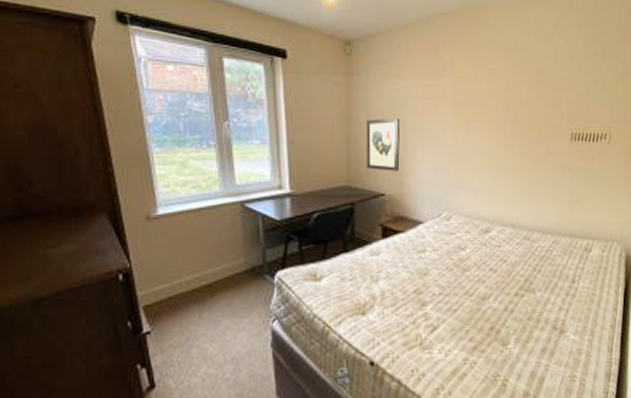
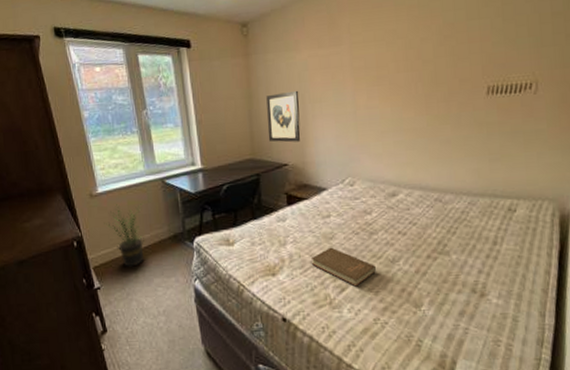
potted plant: none [162,229,215,306] -> present [103,204,144,267]
book: none [403,284,467,326] -> present [311,247,376,287]

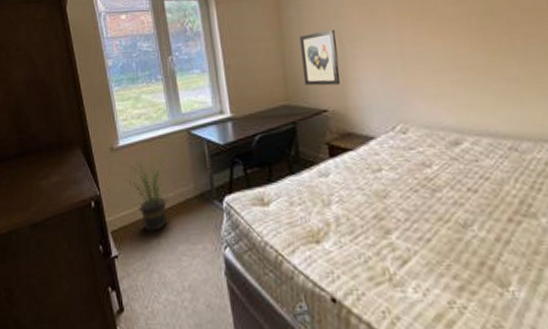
book: present [311,247,376,287] -> none [362,208,445,258]

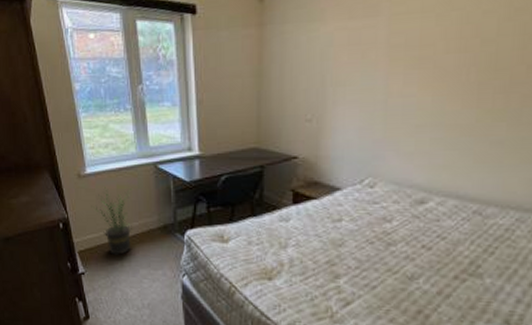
wall art: present [300,29,340,86] -> none [277,70,319,132]

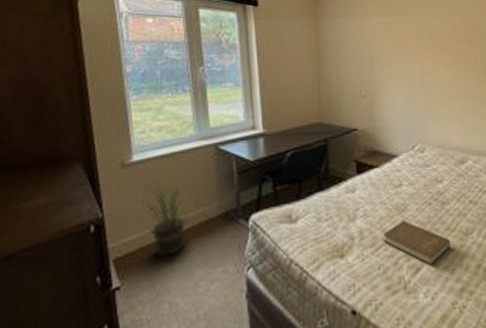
book: none [313,255,389,302] -> present [383,220,451,266]

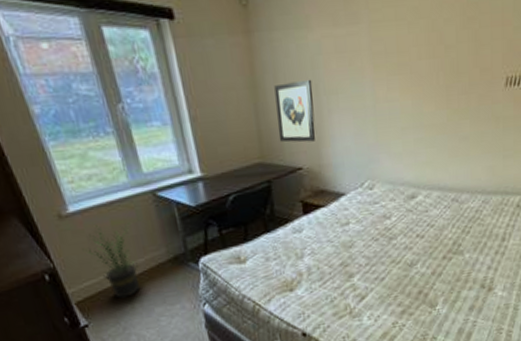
wall art: none [335,54,370,107] -> present [274,79,316,143]
book: present [383,220,451,266] -> none [330,256,395,294]

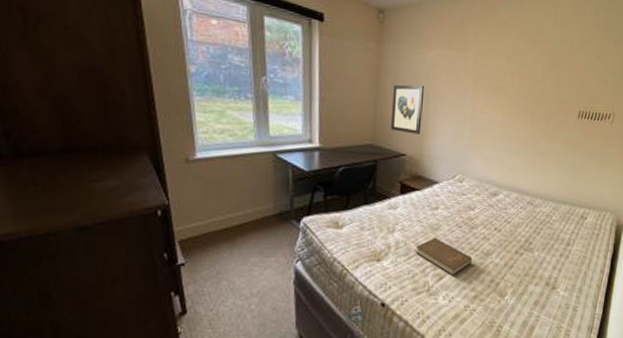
potted plant: present [82,223,139,299] -> none [198,173,248,243]
book: none [330,256,395,294] -> present [415,237,472,276]

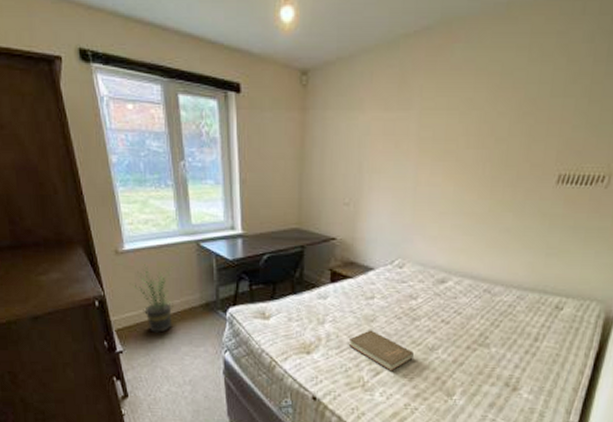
potted plant: none [198,173,248,243] -> present [129,264,174,333]
wall art: present [390,84,425,135] -> none [318,156,357,215]

